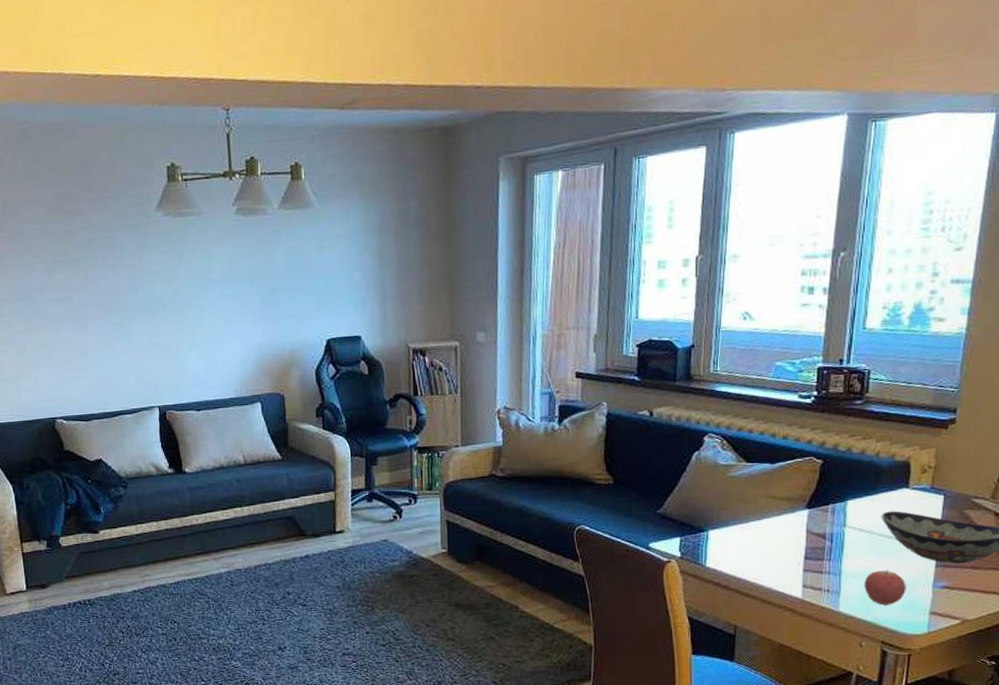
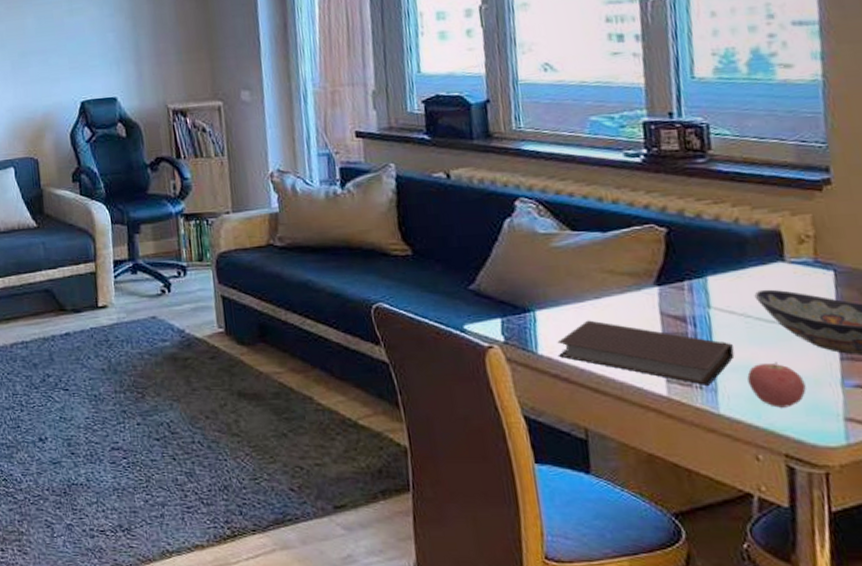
notebook: none [721,538,858,589] -> present [557,320,735,385]

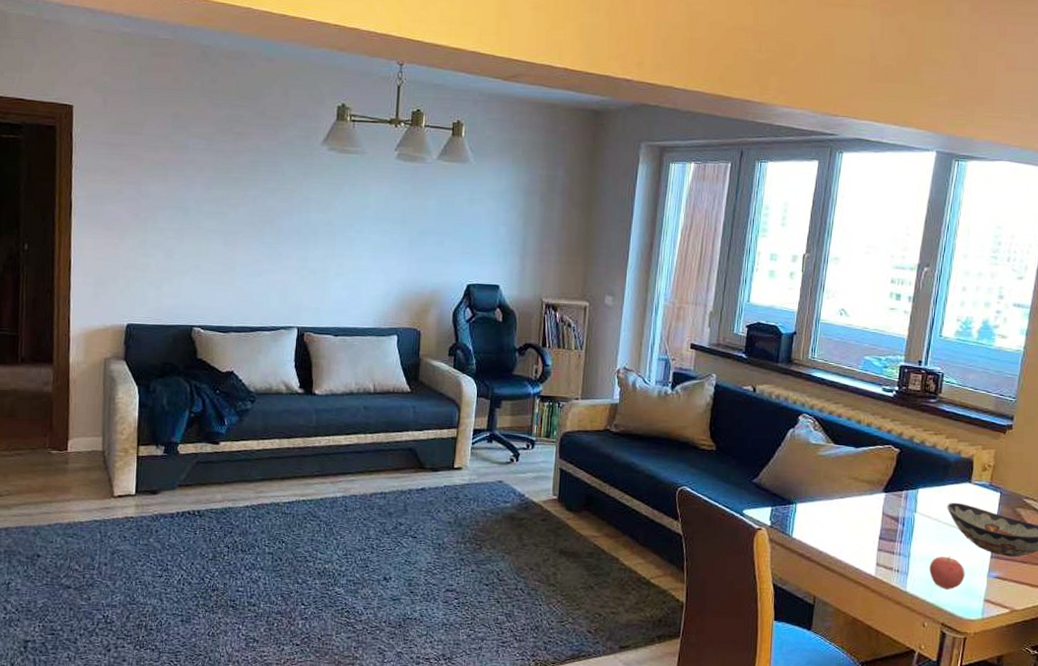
notebook: present [557,320,735,385] -> none [806,514,925,570]

